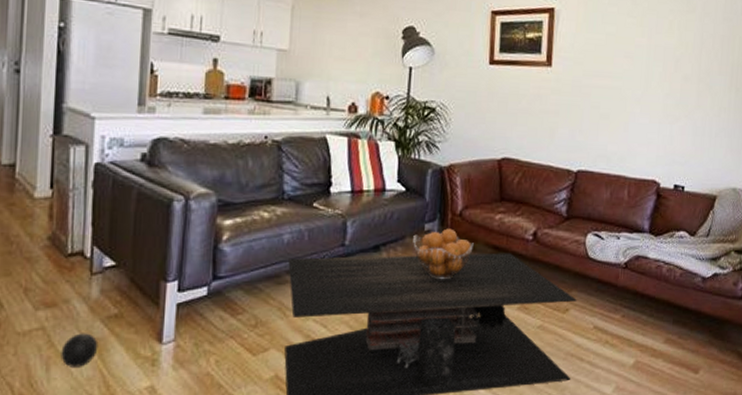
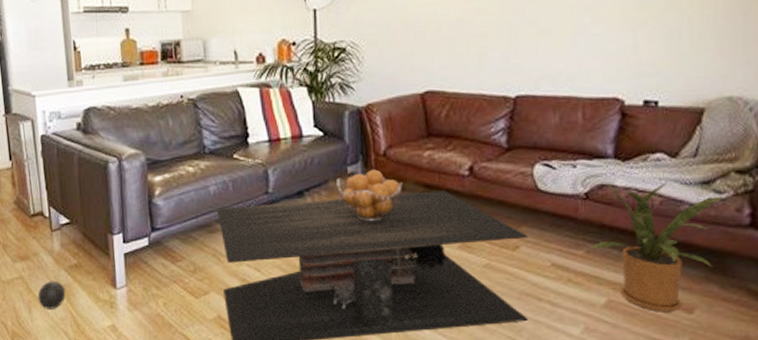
house plant: none [625,255,724,372] -> present [590,182,722,312]

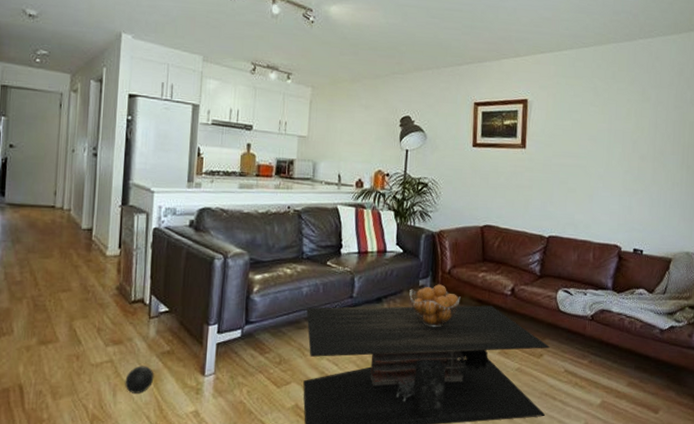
house plant: present [590,182,722,312] -> none [592,309,680,412]

